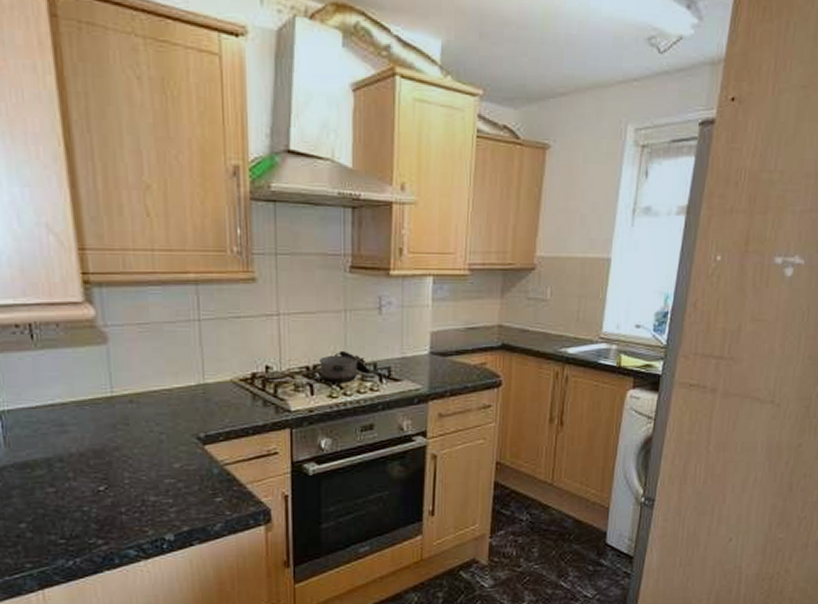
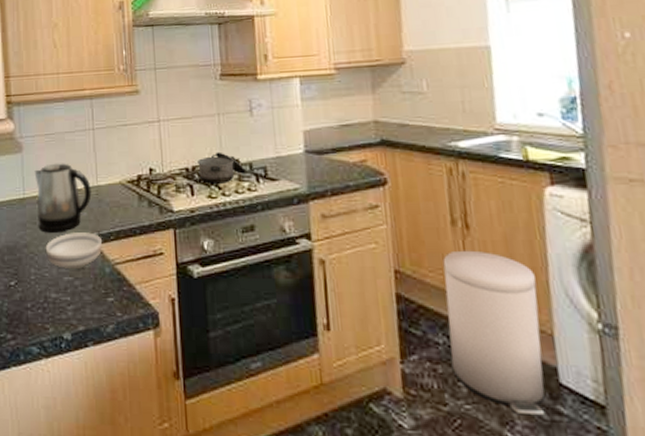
kettle: none [124,357,197,434] -> present [34,163,92,233]
bowl: none [141,433,210,472] -> present [45,232,103,270]
pedal bin: none [529,443,605,569] -> present [442,250,546,416]

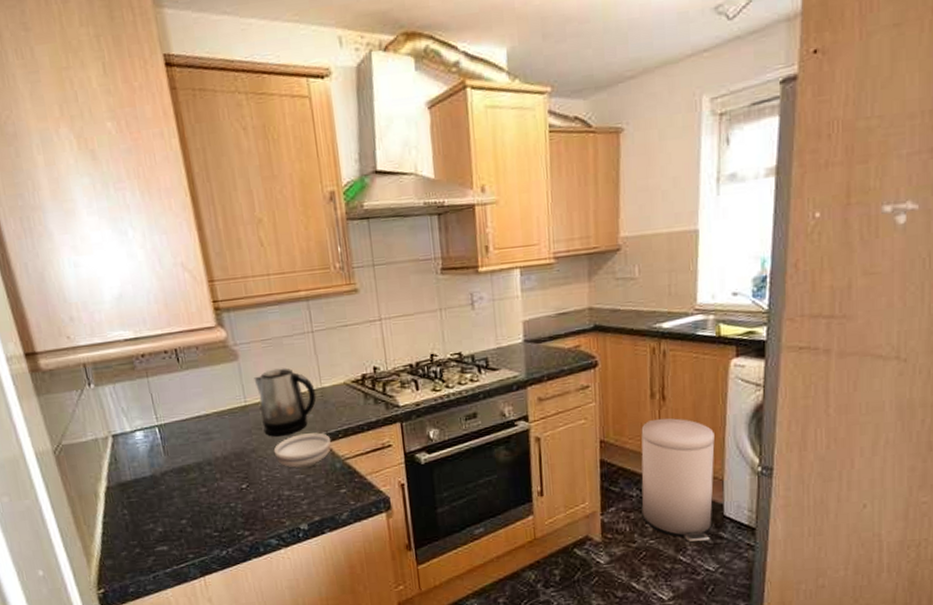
cooking pot: present [198,151,246,185] -> none [421,346,468,379]

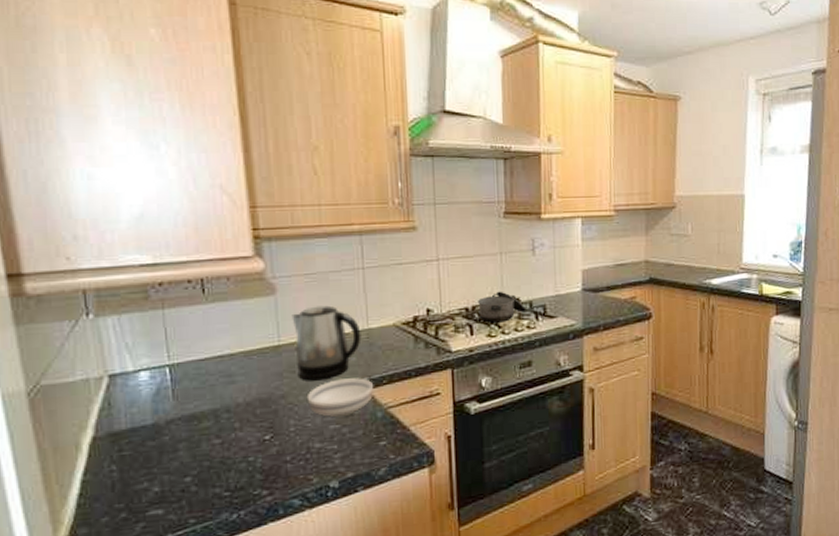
cooking pot: none [421,346,468,379] -> present [478,291,526,324]
pedal bin: present [641,418,715,543] -> none [689,371,757,498]

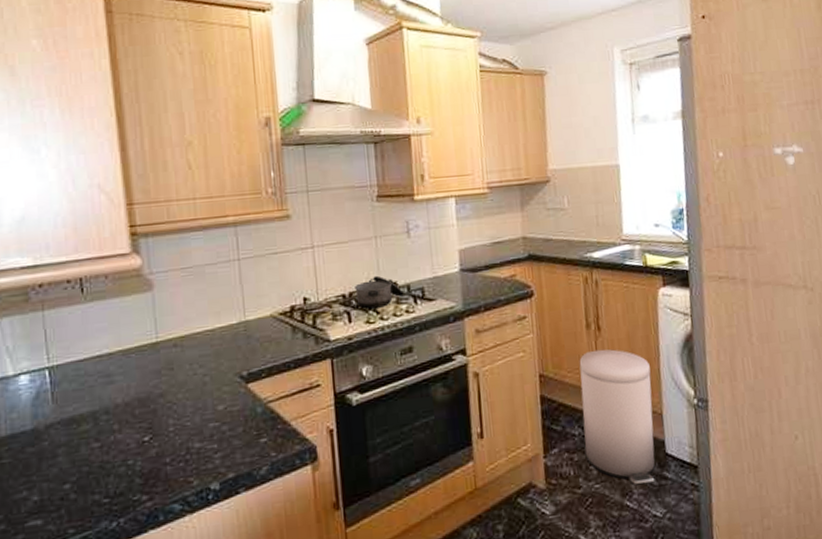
kettle: present [291,305,361,381] -> none [169,299,239,378]
bowl: present [306,378,374,418] -> none [185,372,253,415]
pedal bin: none [689,371,757,498] -> present [579,349,656,486]

